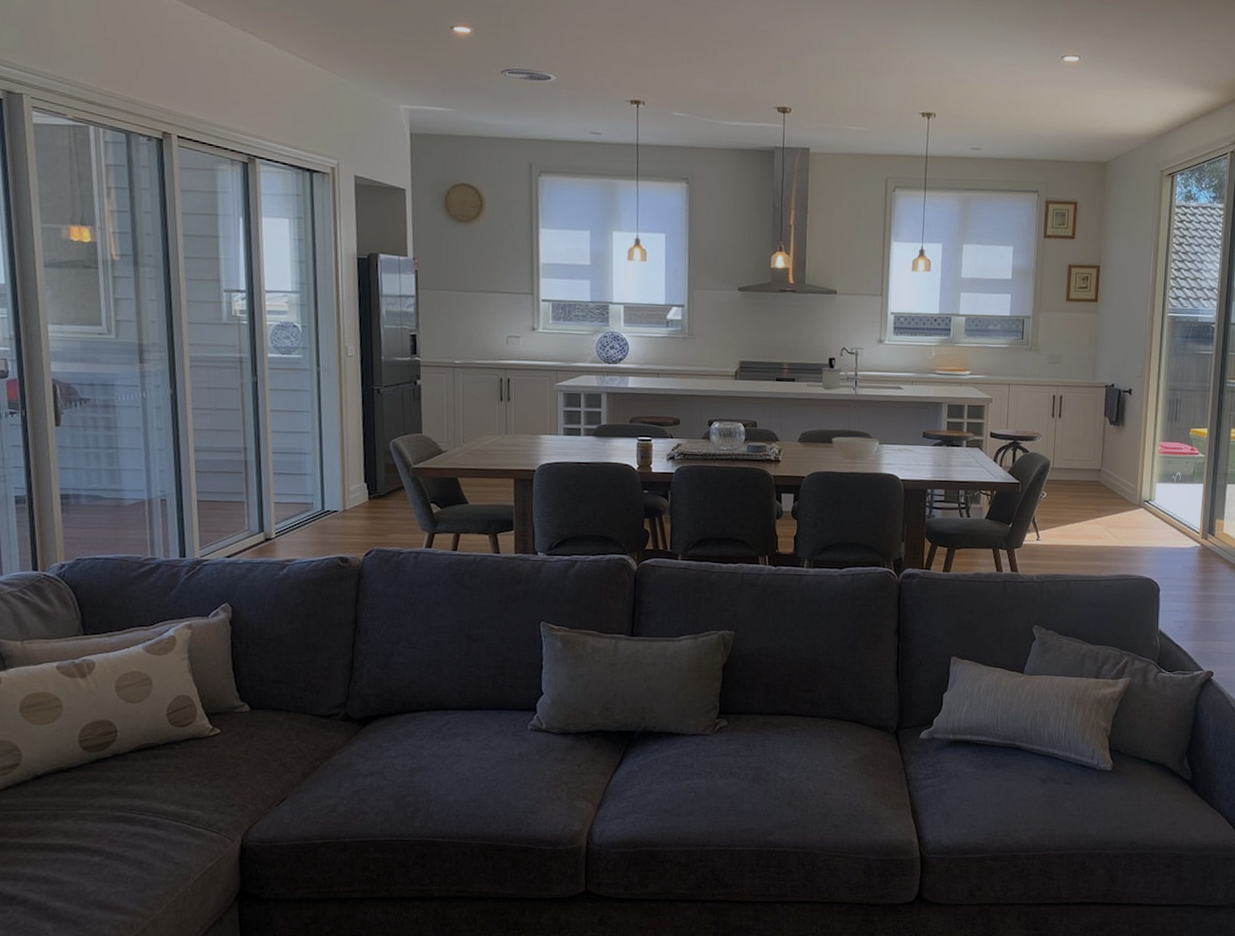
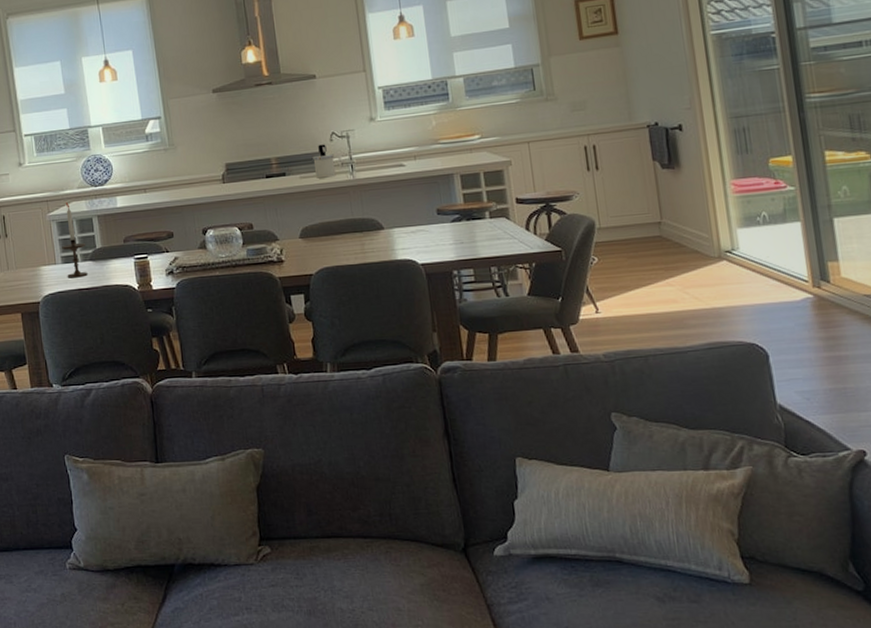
candlestick: none [566,373,591,451] -> present [62,201,88,279]
bowl: present [831,436,880,460] -> none [335,222,390,250]

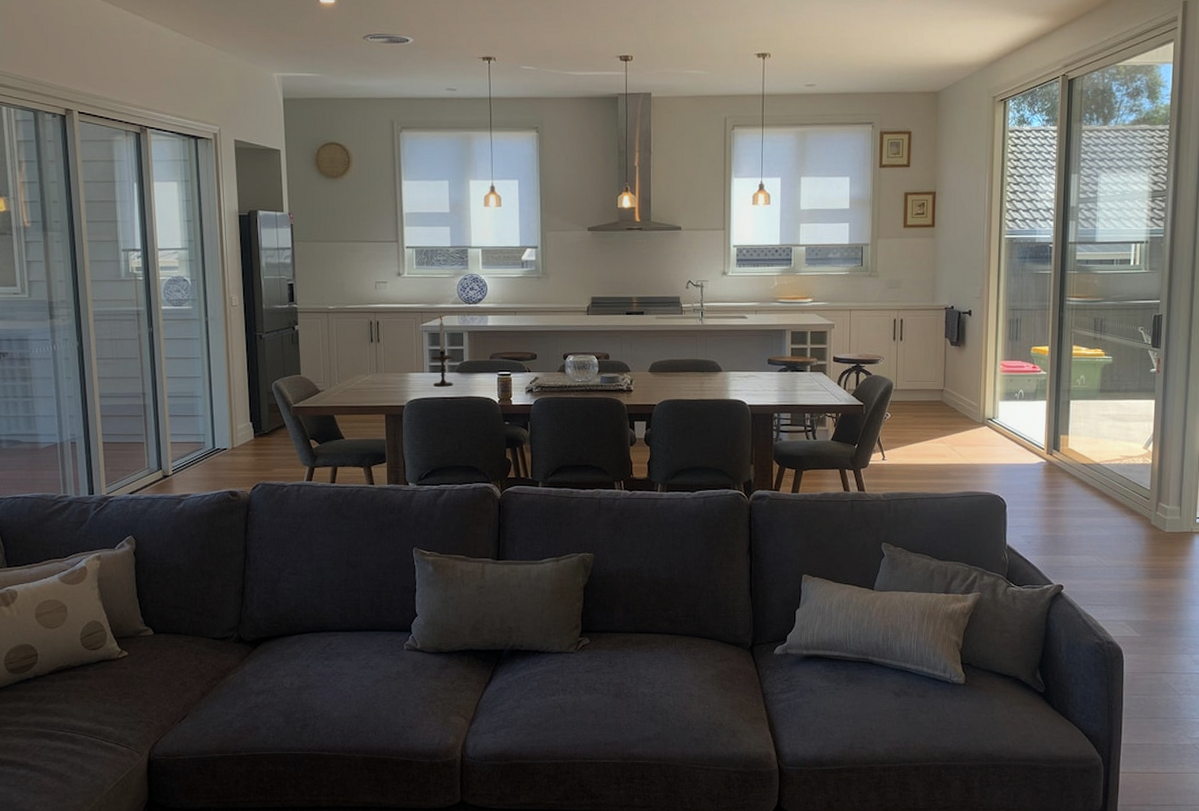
soap dispenser: present [313,144,336,179] -> none [669,290,688,321]

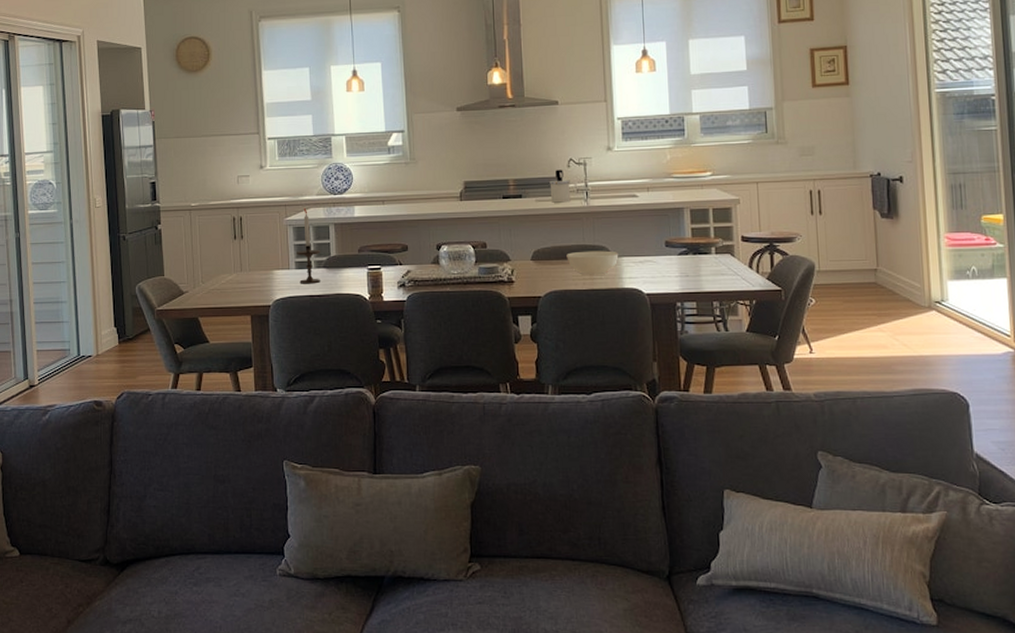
soap dispenser: none [669,290,688,321] -> present [549,170,571,203]
bowl: none [680,365,727,387] -> present [566,250,619,275]

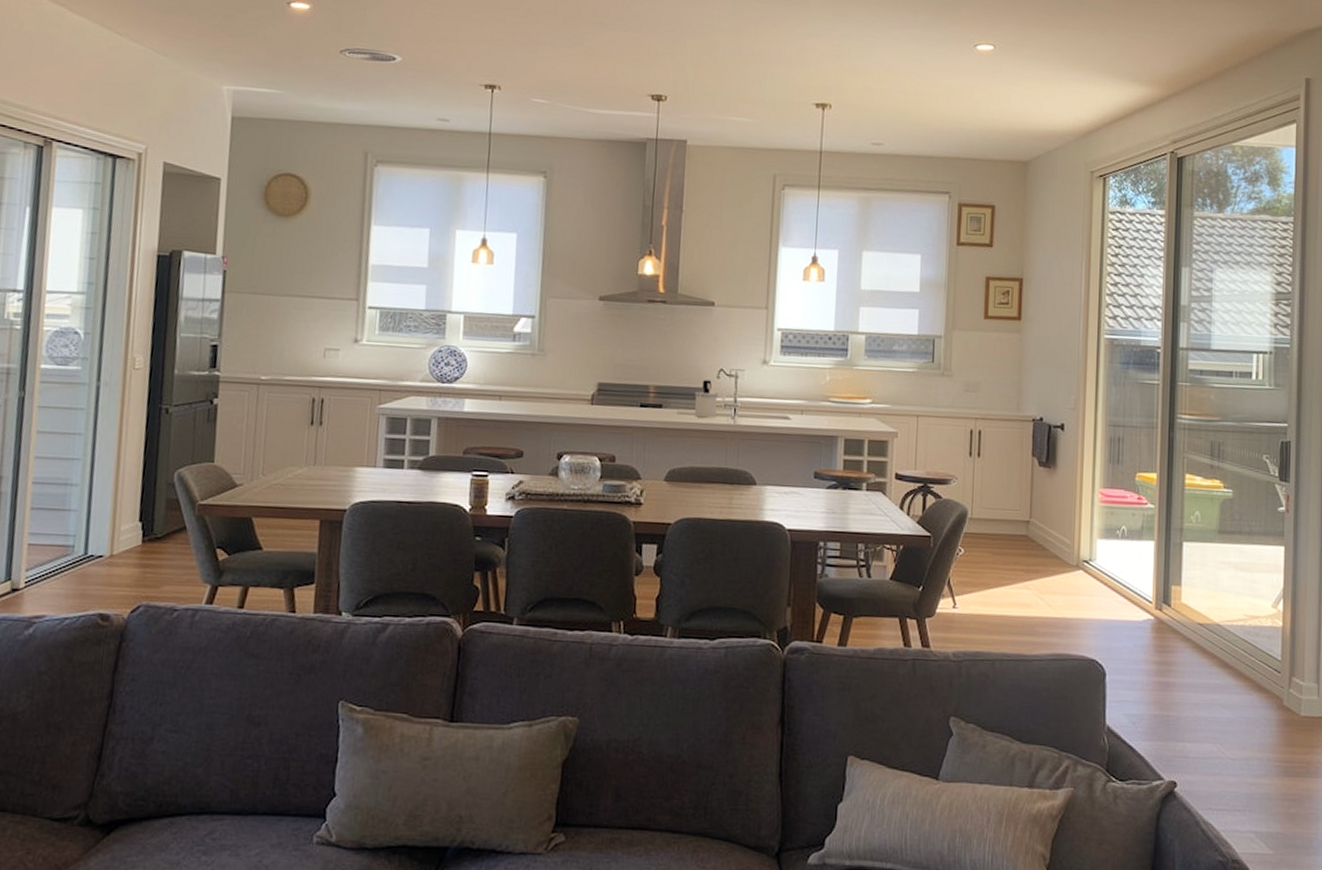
candlestick: present [297,207,321,284] -> none [386,394,418,488]
bowl: present [566,250,619,275] -> none [704,475,763,504]

